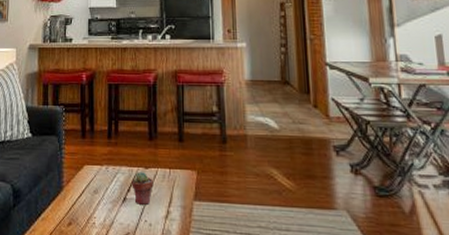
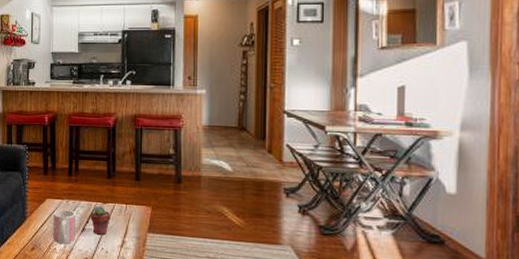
mug: none [92,177,116,217] -> present [53,209,76,244]

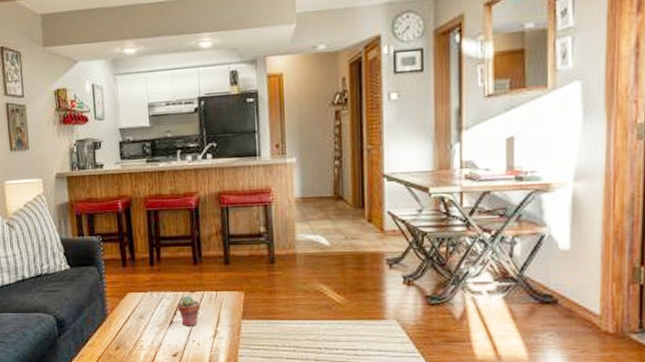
mug: present [53,209,76,244] -> none [137,303,163,339]

